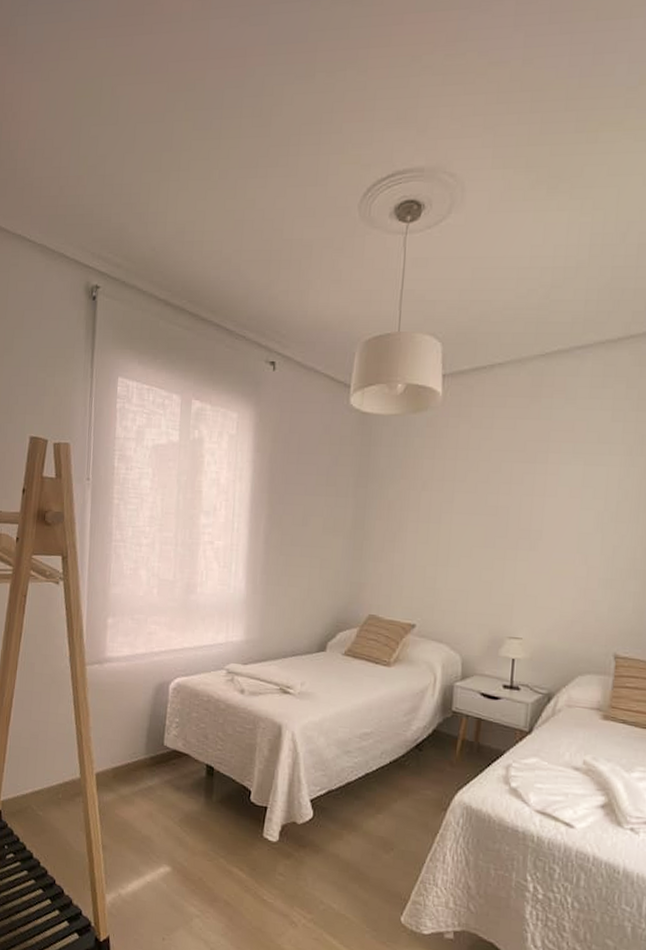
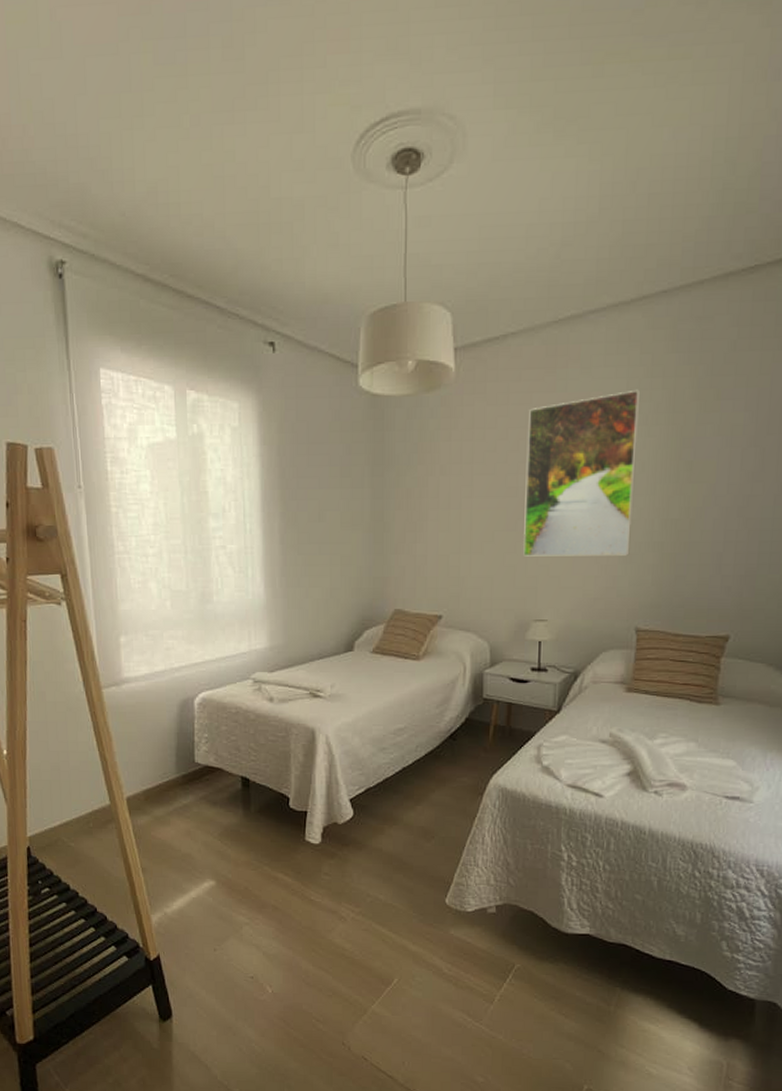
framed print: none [500,421,626,581] -> present [523,389,641,556]

